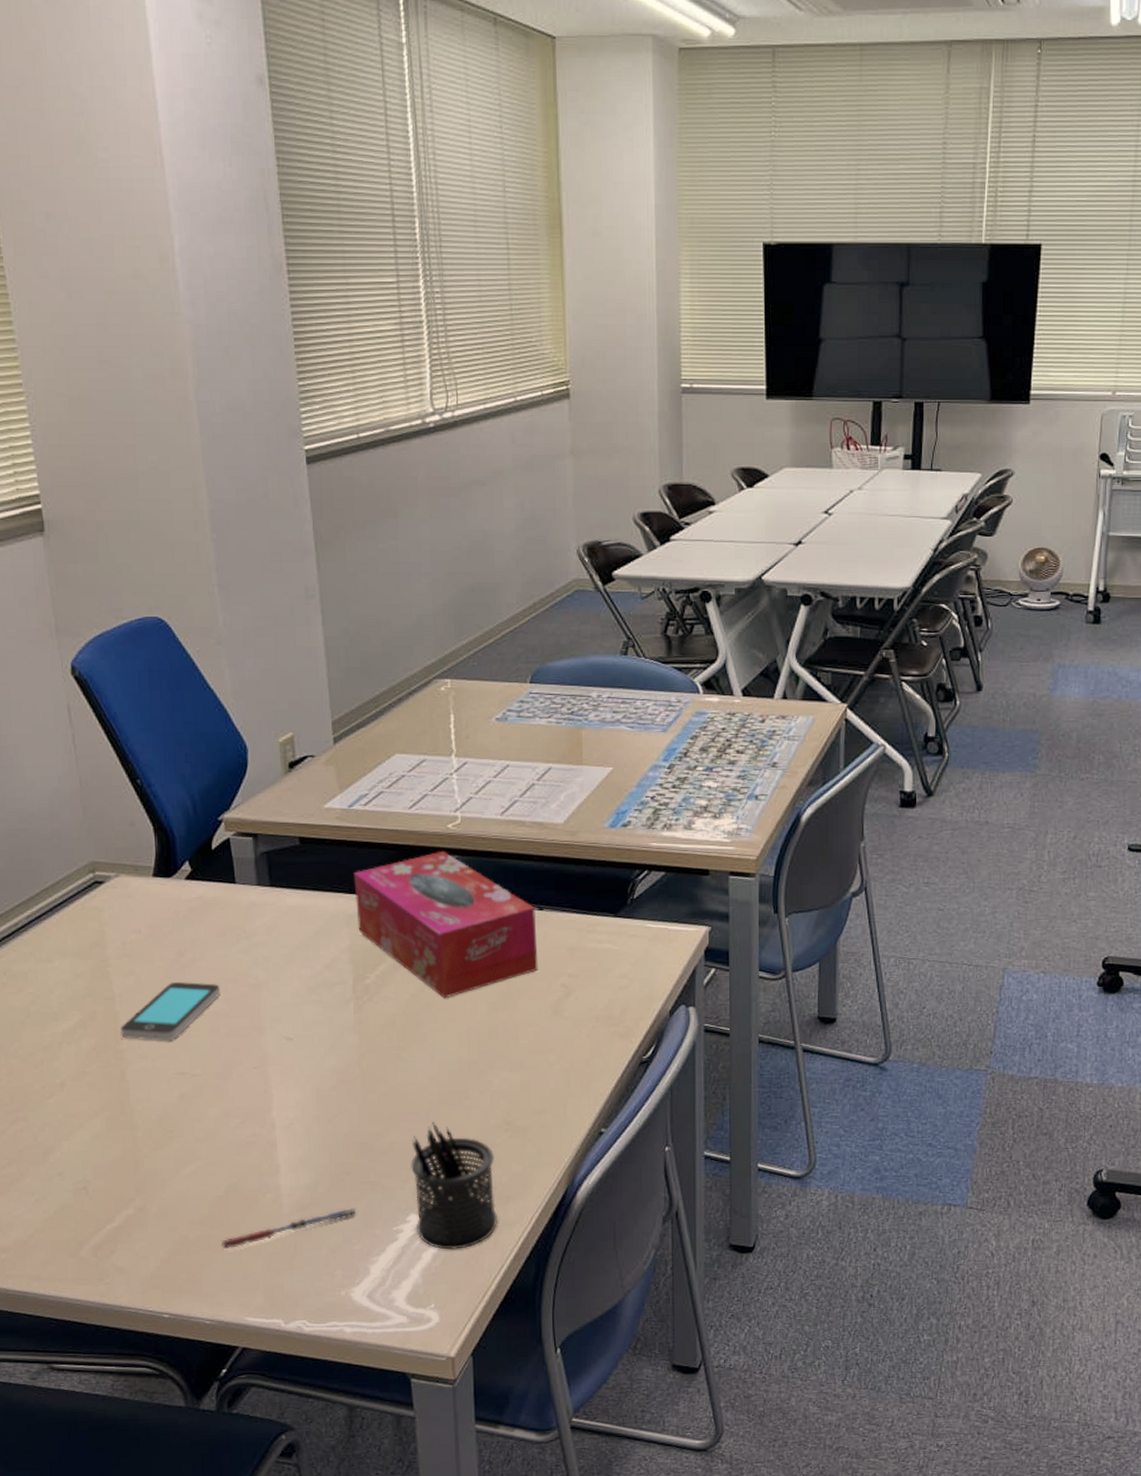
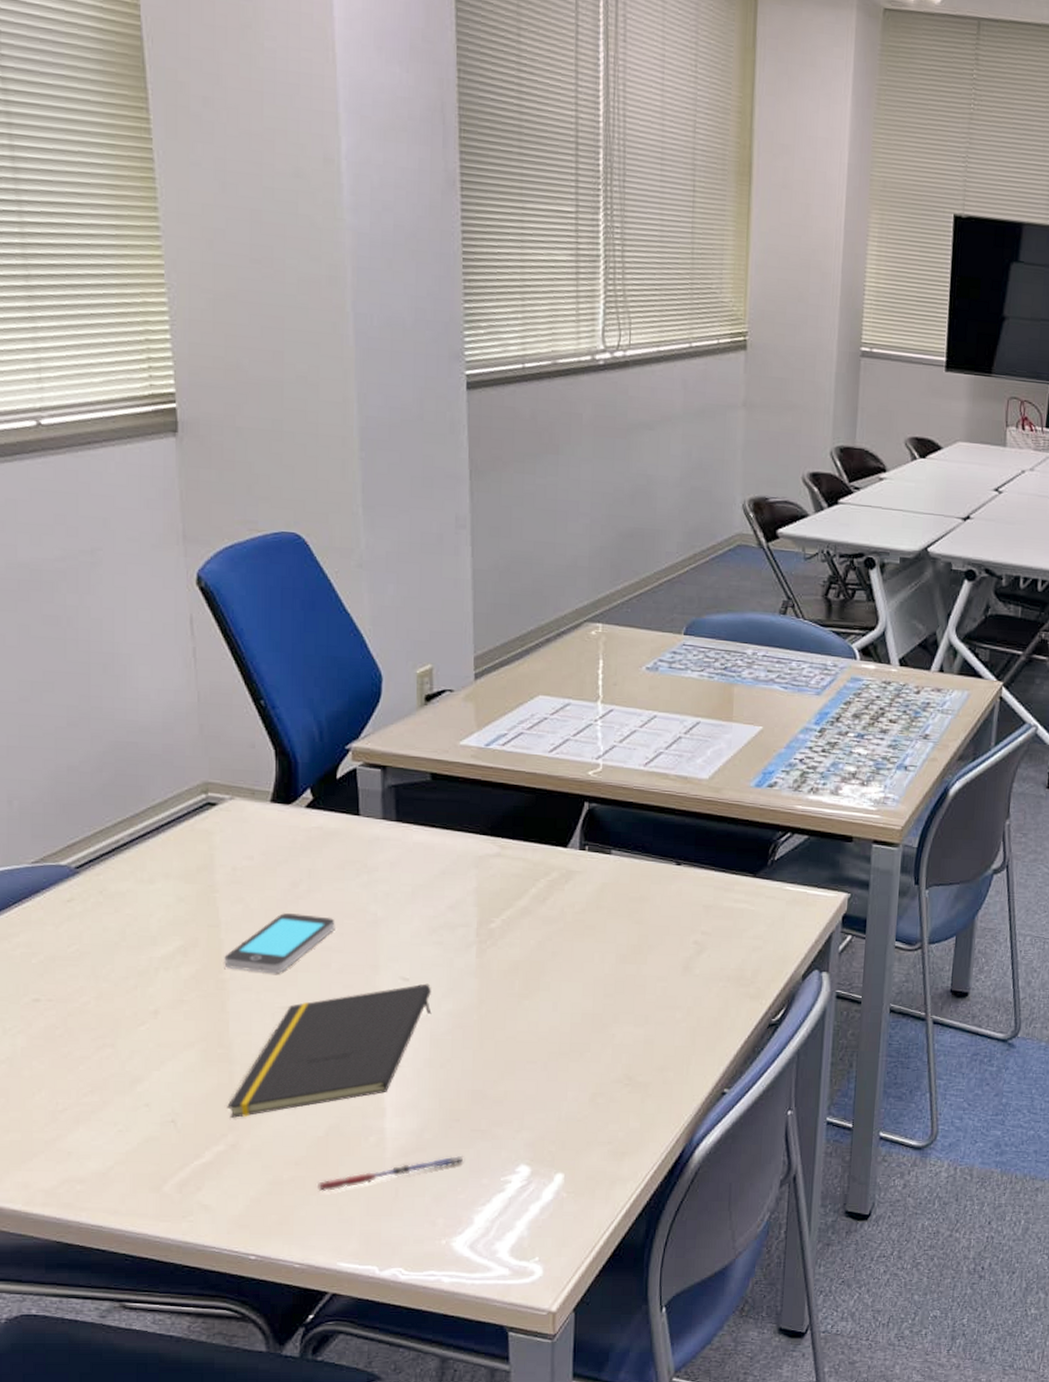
notepad: none [133,1042,316,1182] -> present [227,983,432,1118]
tissue box: present [353,850,538,999] -> none [485,797,673,948]
pen holder: present [411,1122,497,1250] -> none [524,1073,613,1203]

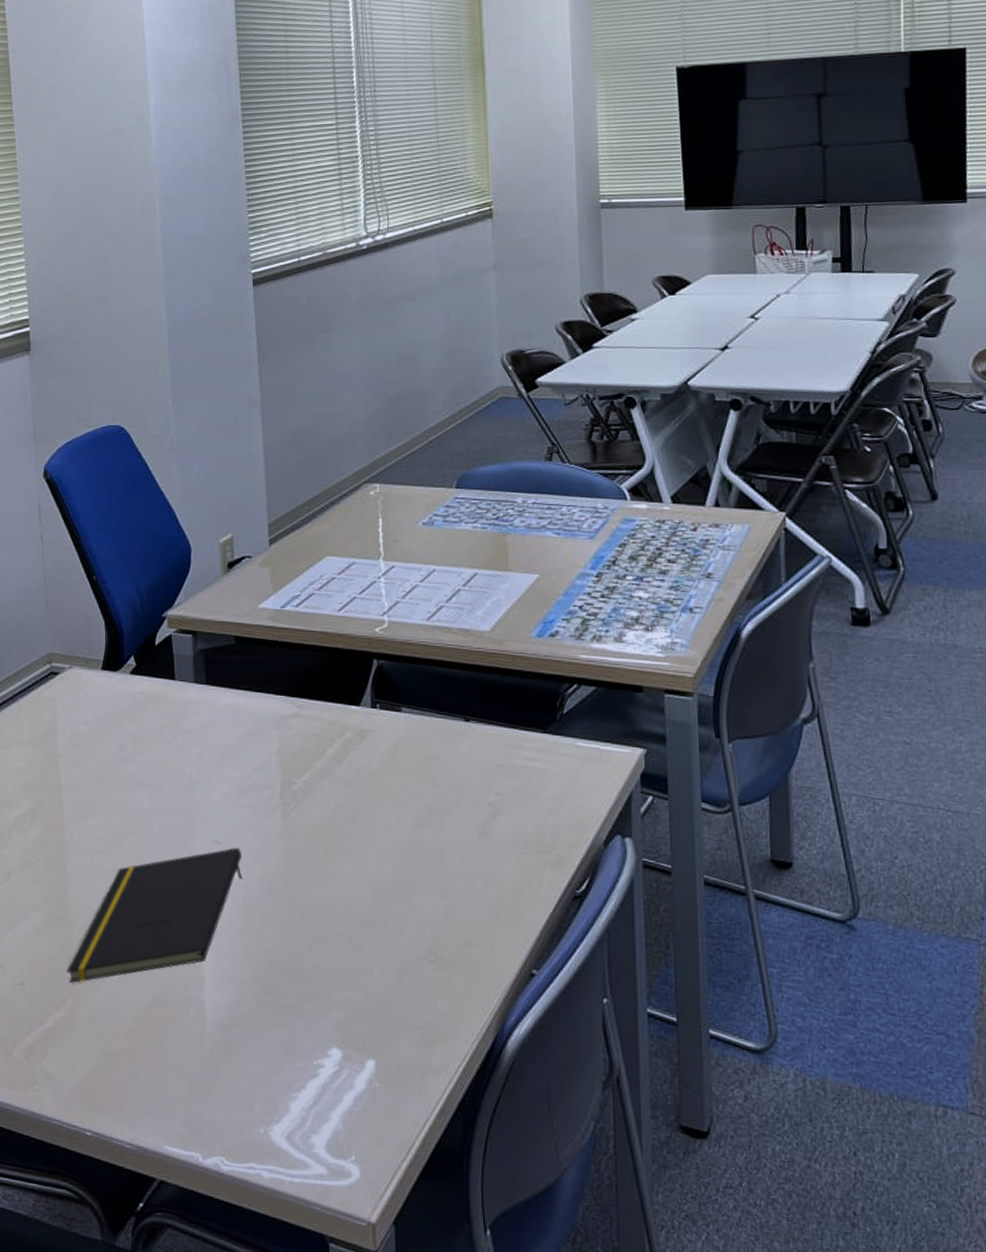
smartphone: present [224,912,335,974] -> none [64,775,156,837]
pen: present [316,1155,464,1192] -> none [144,1033,278,1067]

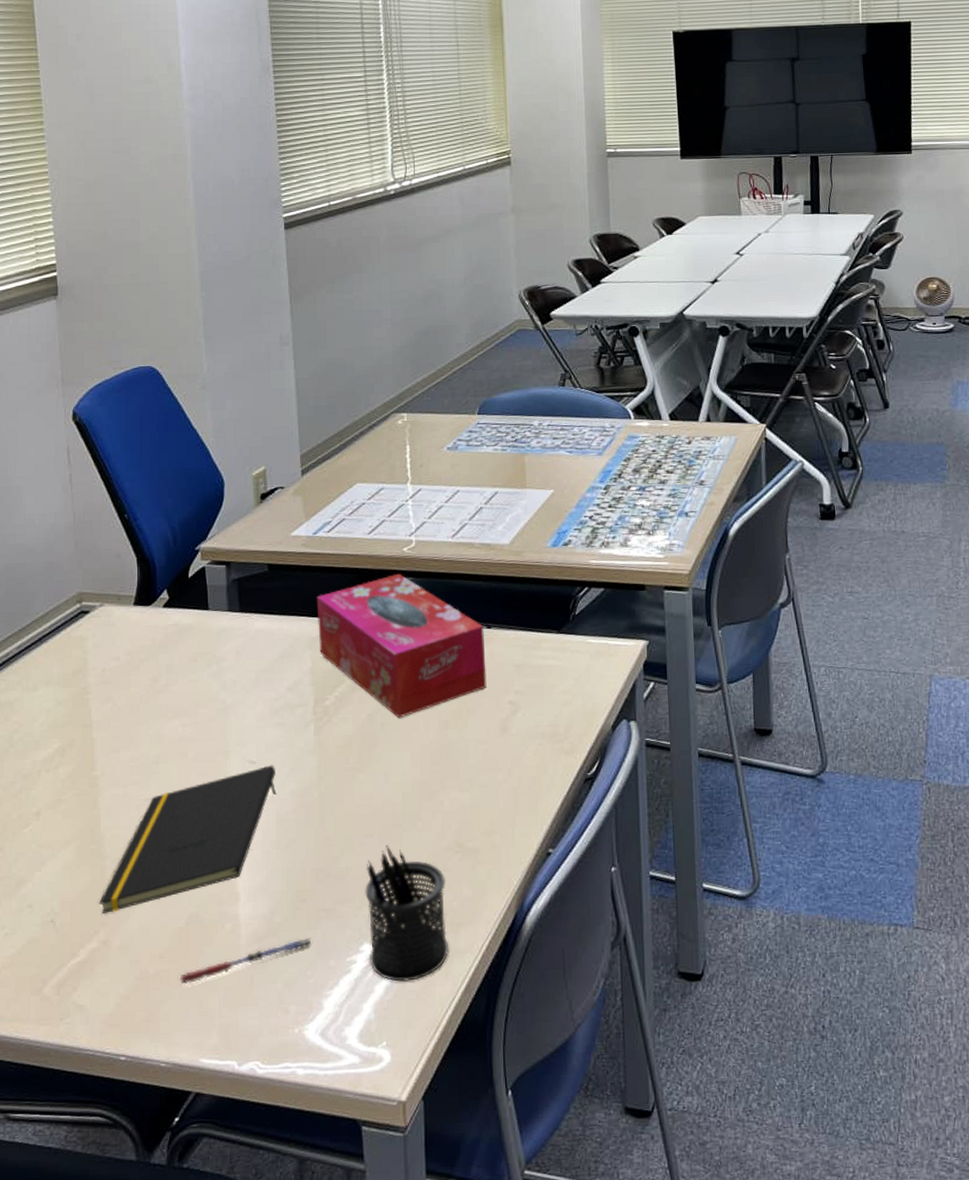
pen: none [144,1033,278,1067] -> present [179,937,312,985]
tissue box: none [284,655,465,811] -> present [316,573,487,718]
pen holder: none [333,945,422,1095] -> present [365,845,448,982]

